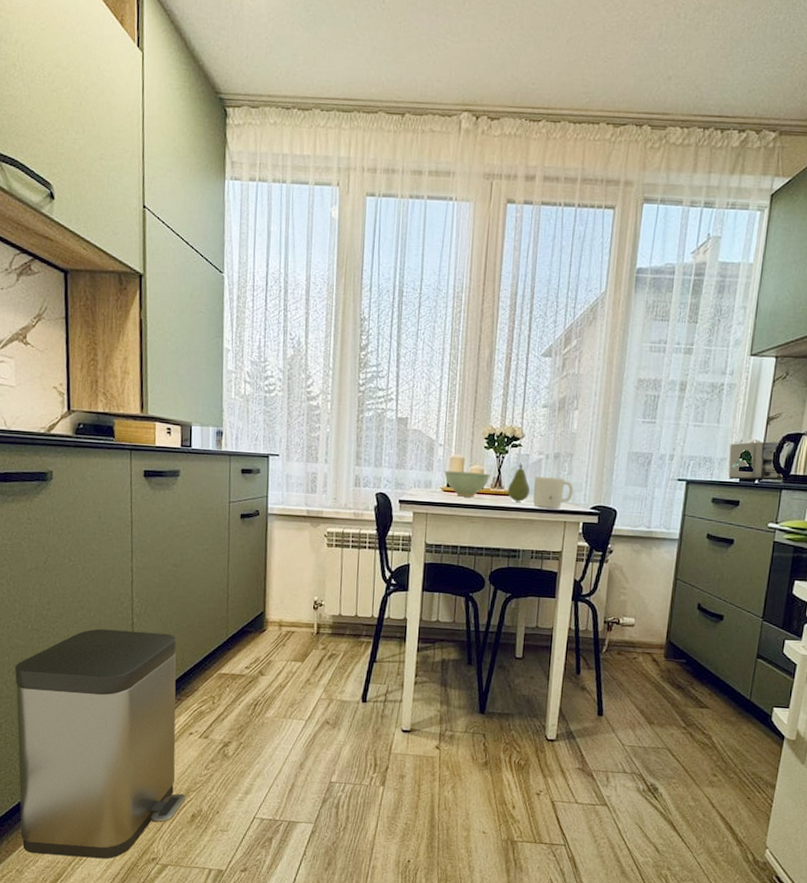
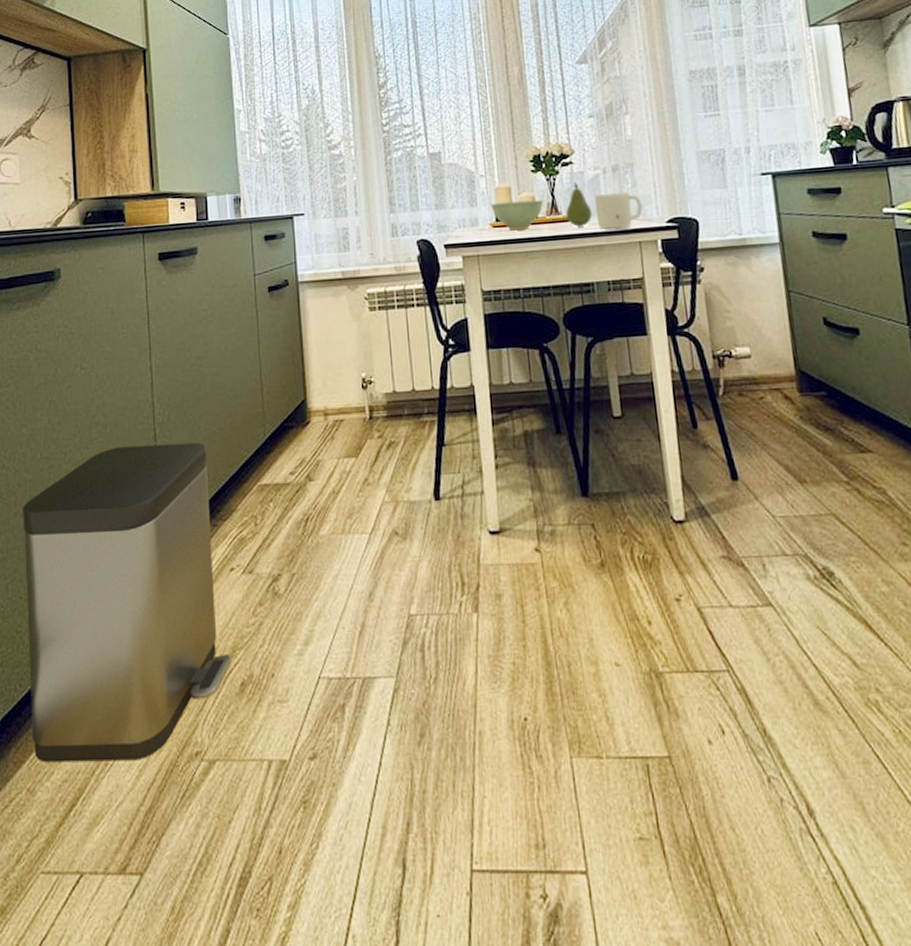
toaster: present [728,441,791,481] -> none [812,111,890,165]

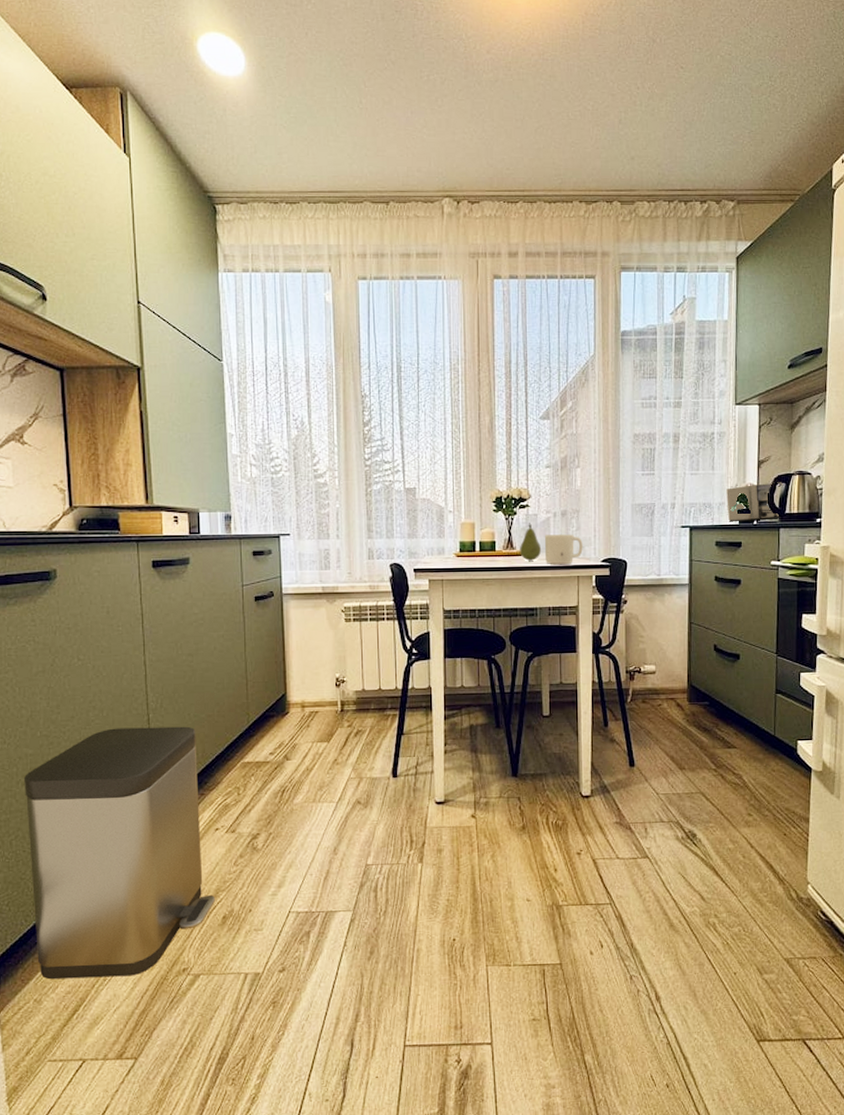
bowl: present [490,199,544,231] -> none [456,536,501,561]
toaster: none [812,111,890,165] -> present [726,482,783,522]

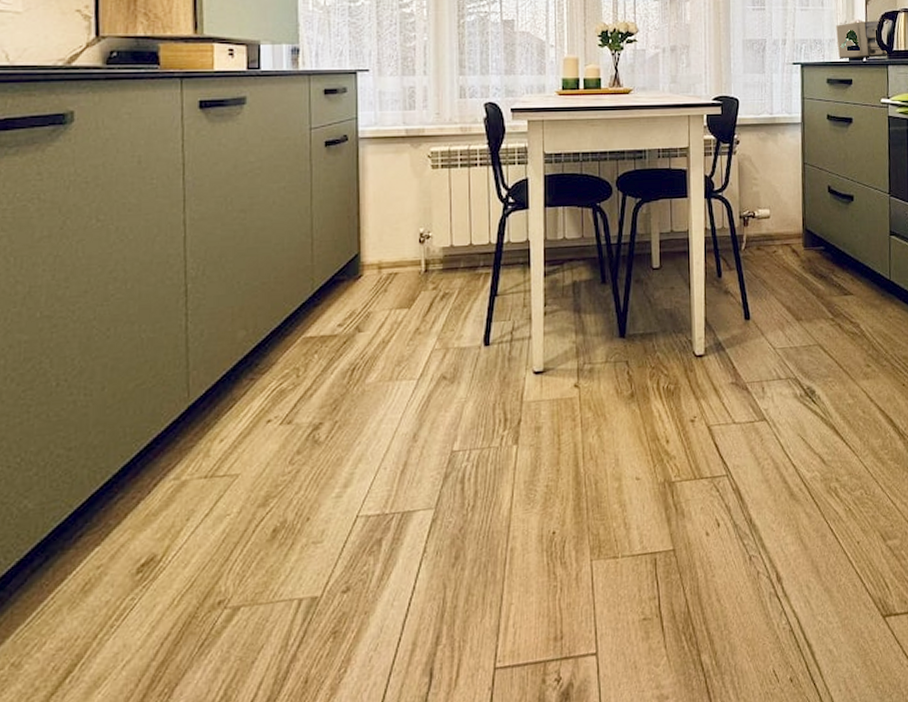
pedal bin: present [24,726,216,980] -> none [14,297,265,634]
fruit: present [520,523,542,561] -> none [627,59,650,99]
mug: present [544,534,583,564] -> none [653,71,694,103]

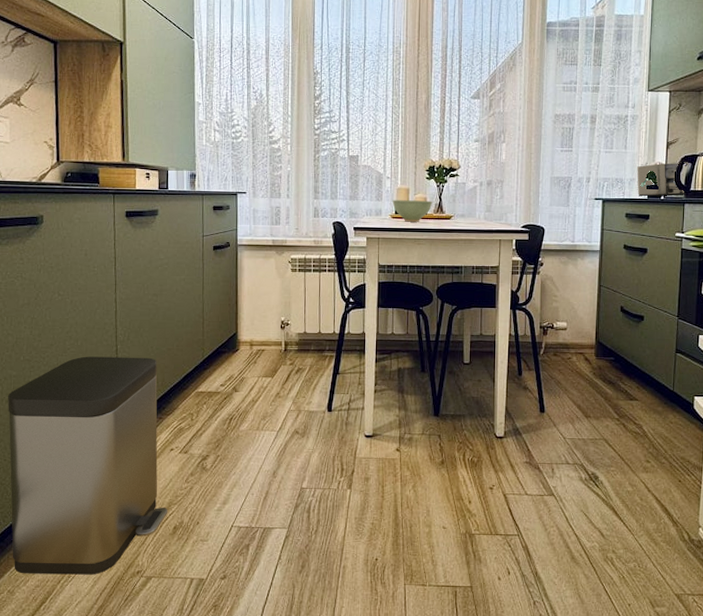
pedal bin: none [14,297,265,634] -> present [8,356,168,575]
bowl: none [558,72,607,99] -> present [392,200,433,222]

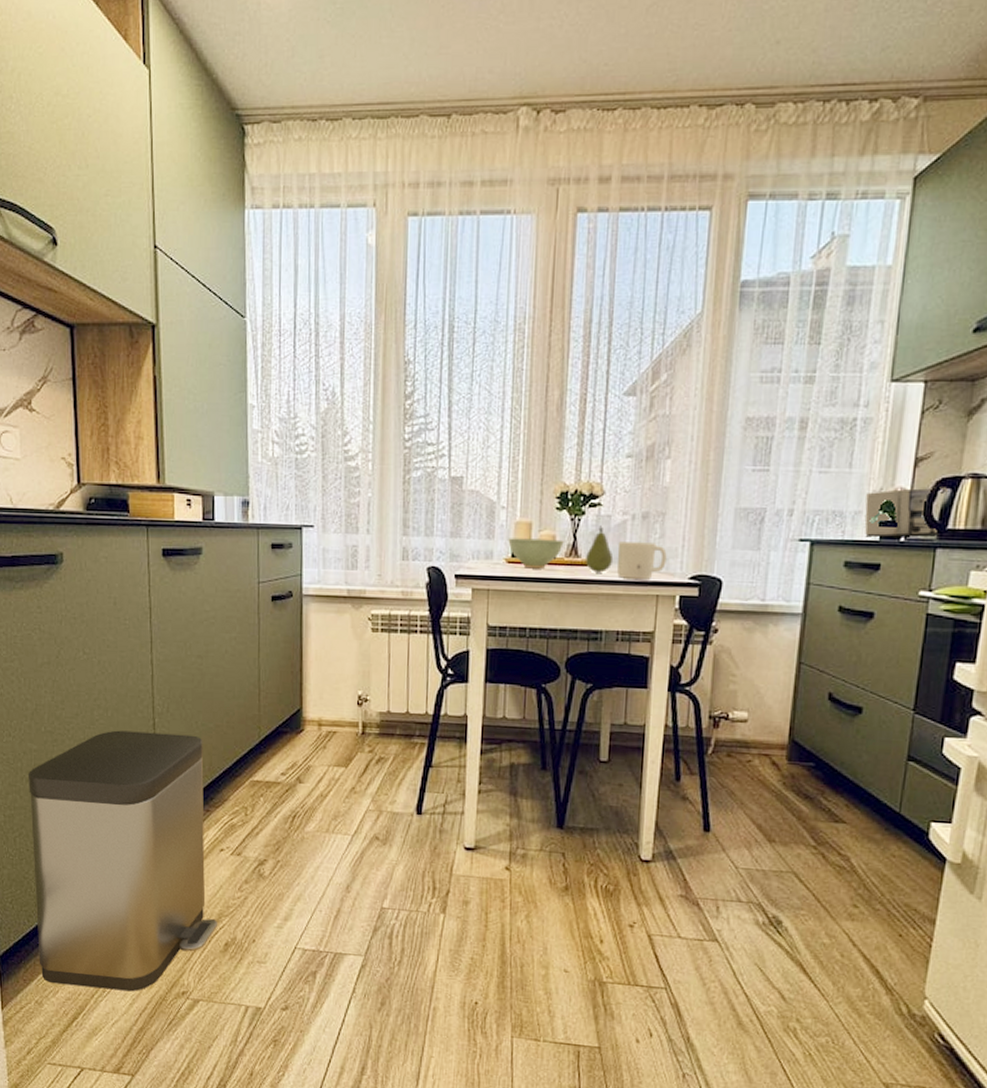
fruit: none [449,190,468,224] -> present [586,526,614,573]
mug: none [471,202,505,228] -> present [617,542,667,579]

